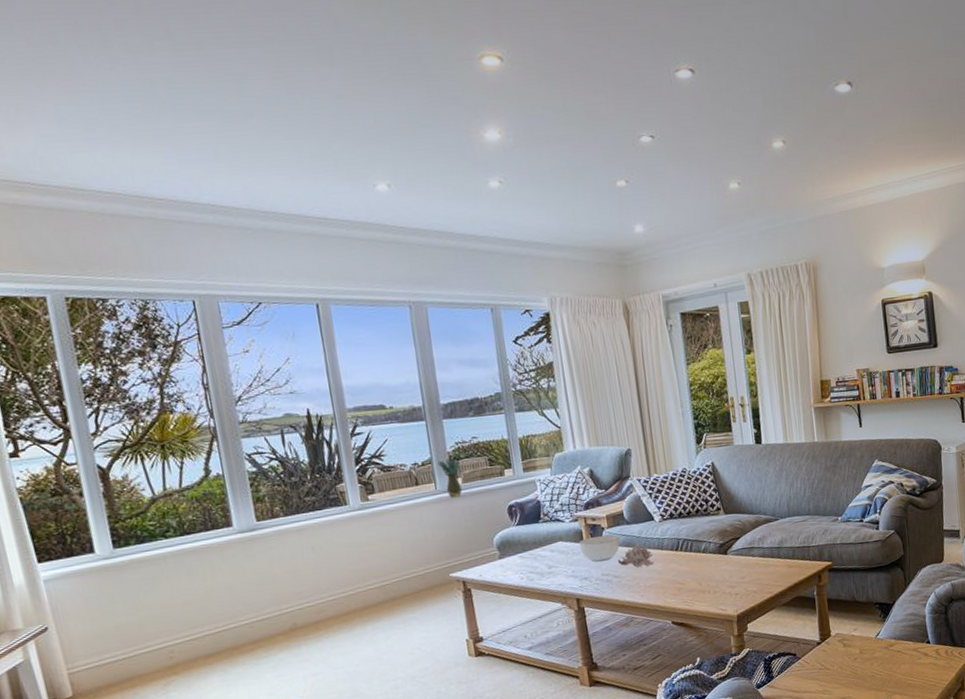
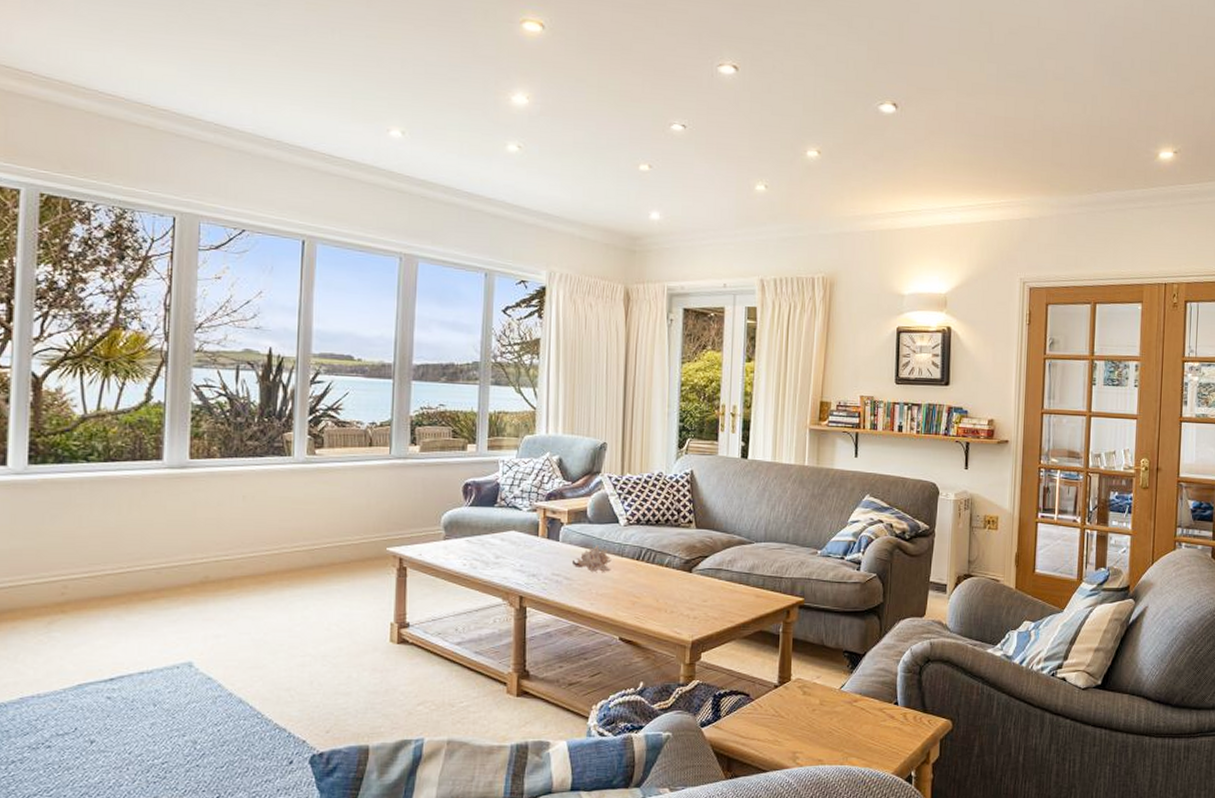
vase: present [438,458,463,498] -> none [397,423,421,466]
bowl: present [578,535,621,562] -> none [533,530,579,559]

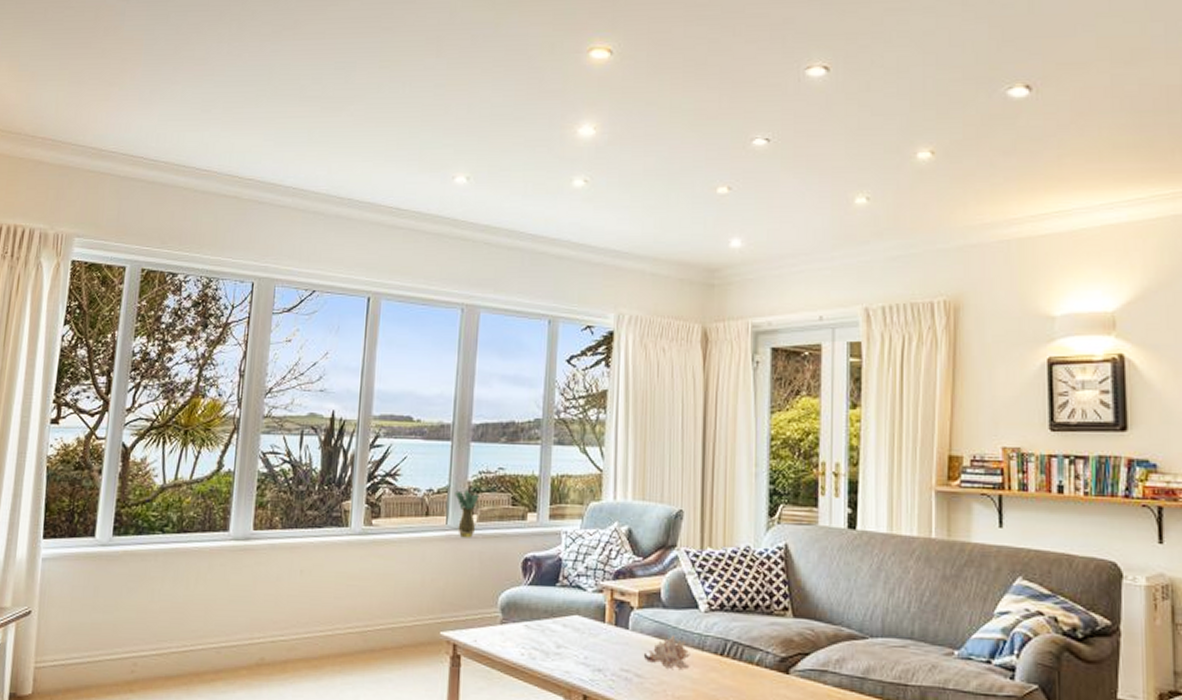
vase: none [397,423,421,466] -> present [455,489,479,538]

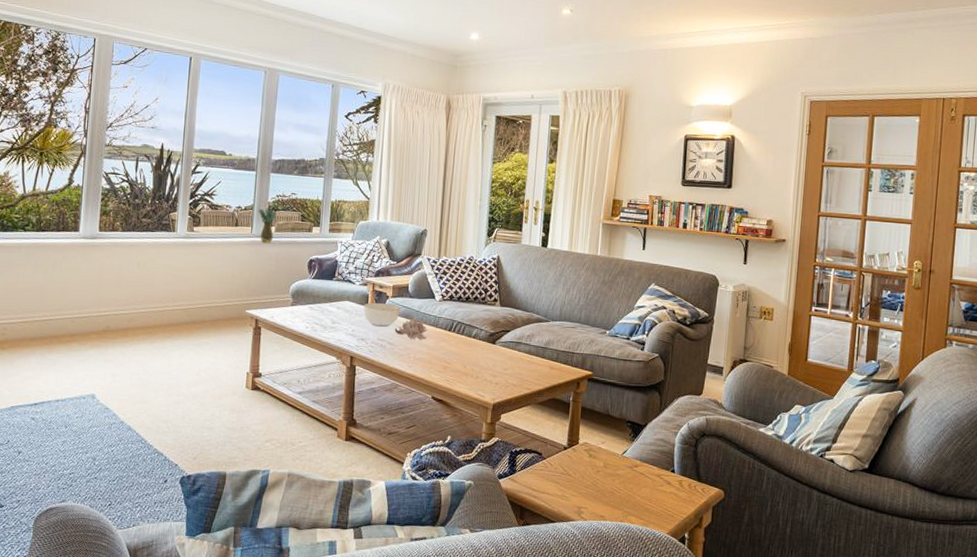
bowl: none [599,616,652,652] -> present [363,302,401,327]

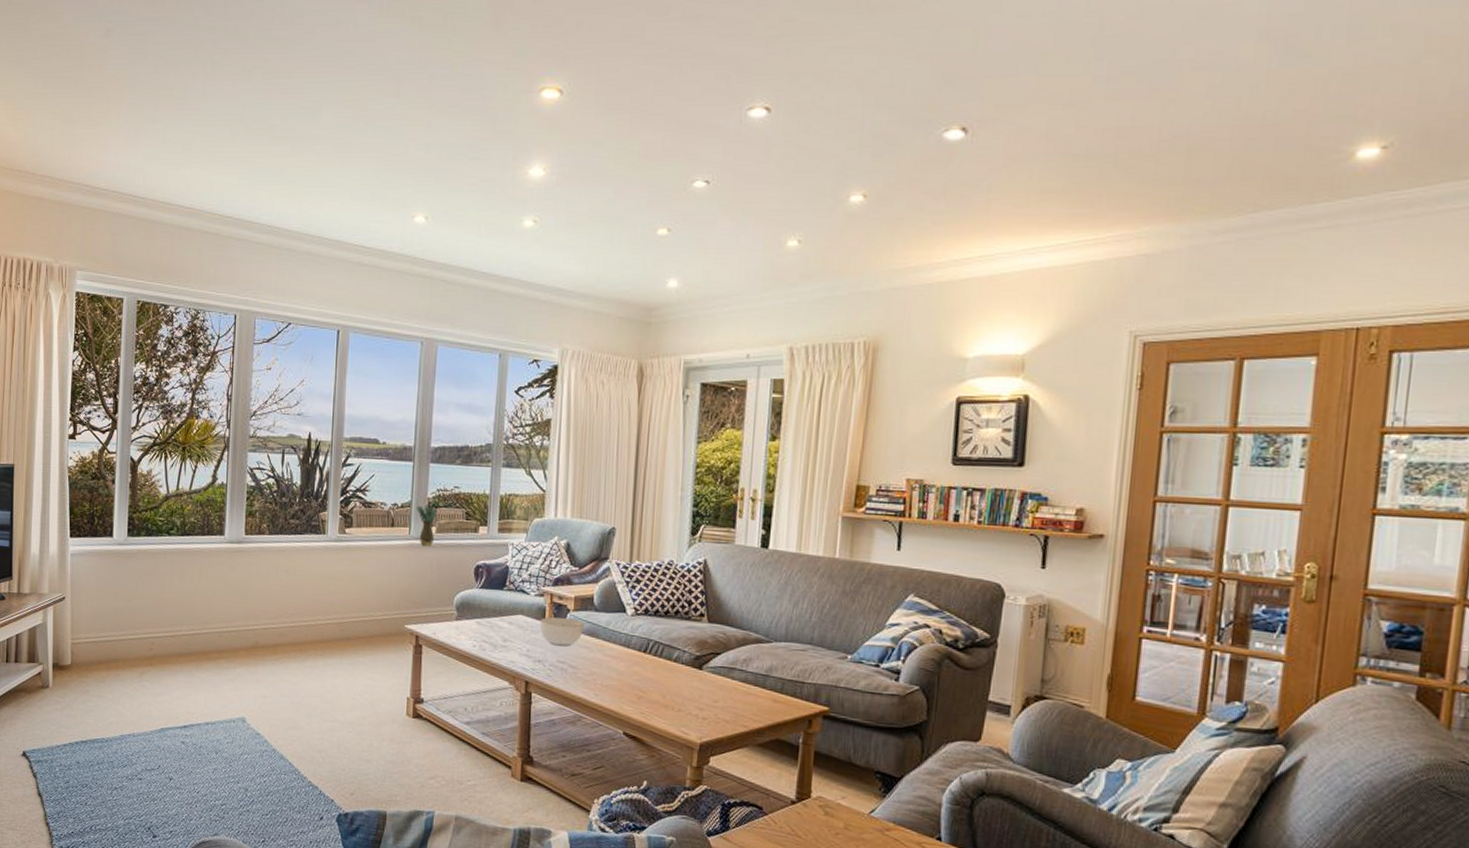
seashell: present [394,316,428,340] -> none [577,634,618,663]

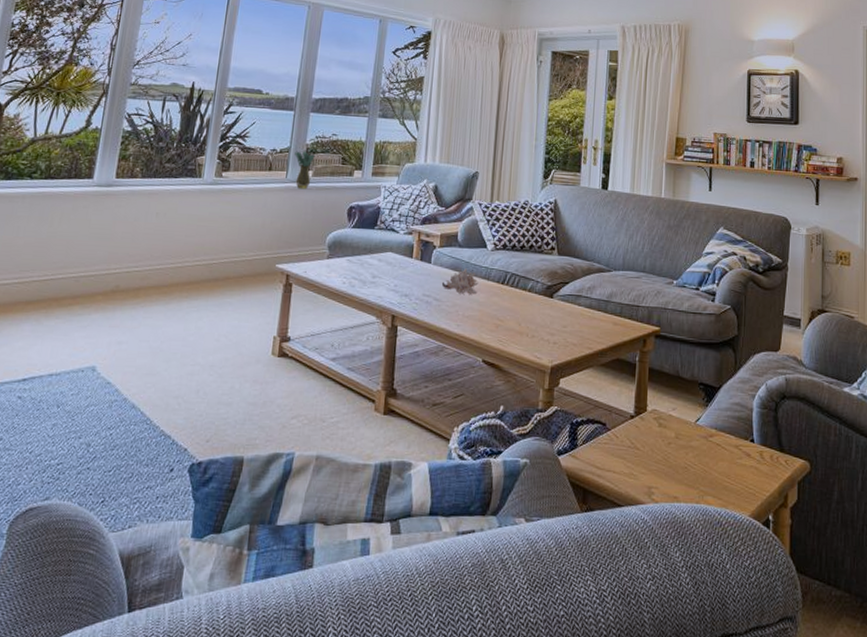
bowl: present [540,617,585,647] -> none [407,253,450,281]
seashell: none [577,634,618,663] -> present [441,268,479,295]

